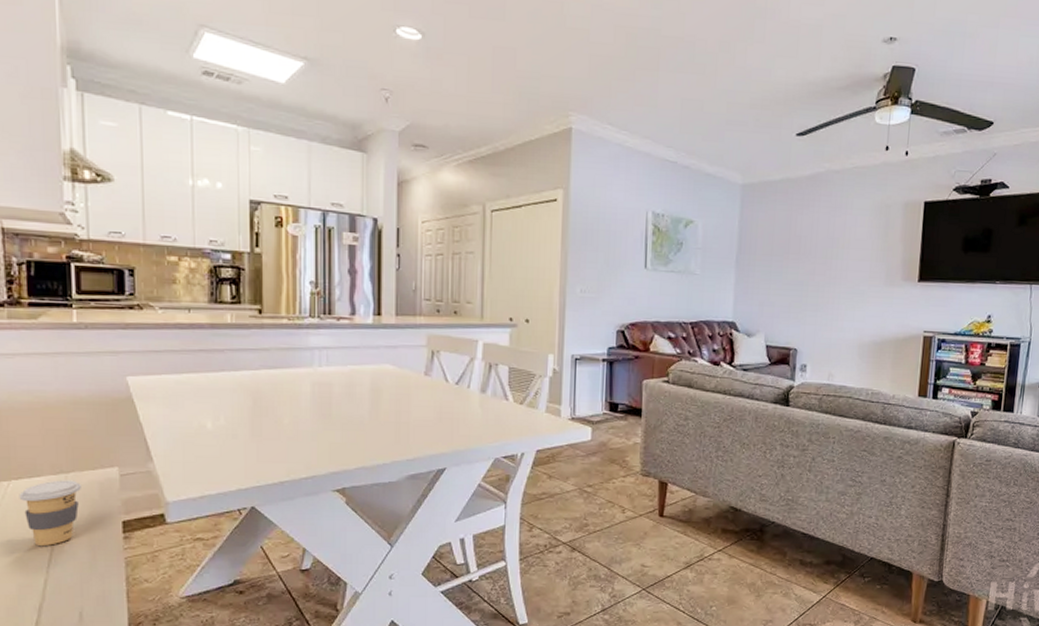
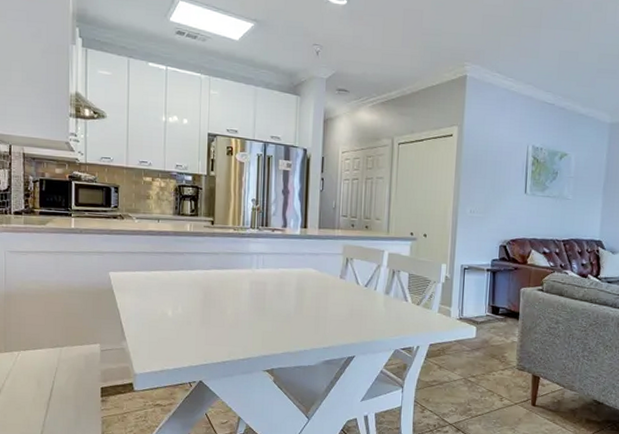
coffee cup: present [19,480,81,546] -> none [26,352,71,404]

